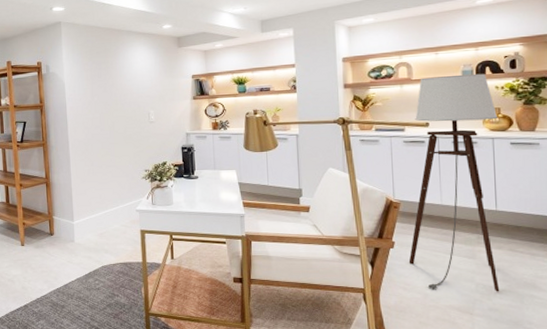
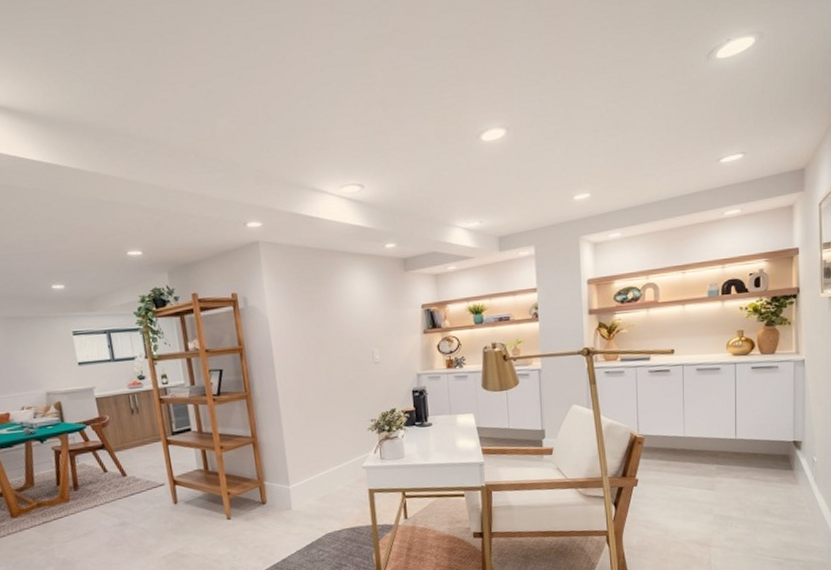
floor lamp: present [408,73,500,292] -> none [651,293,741,525]

